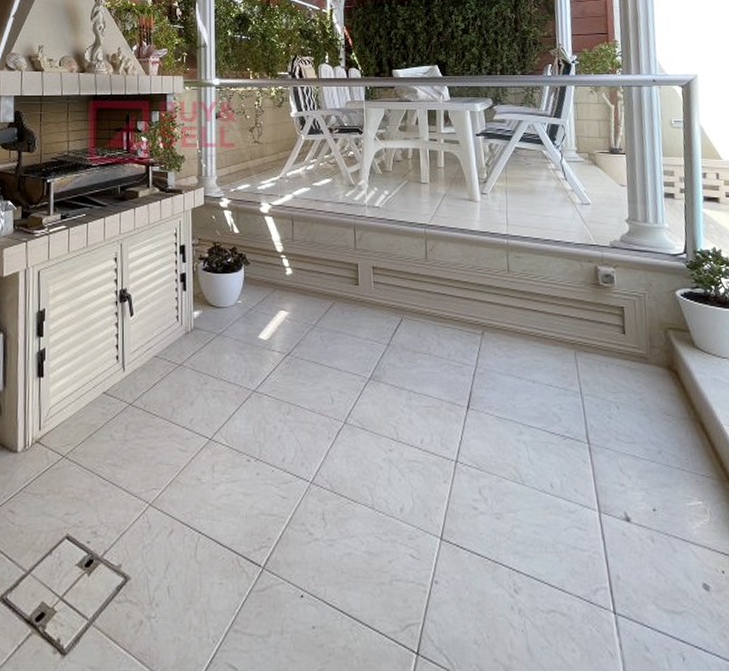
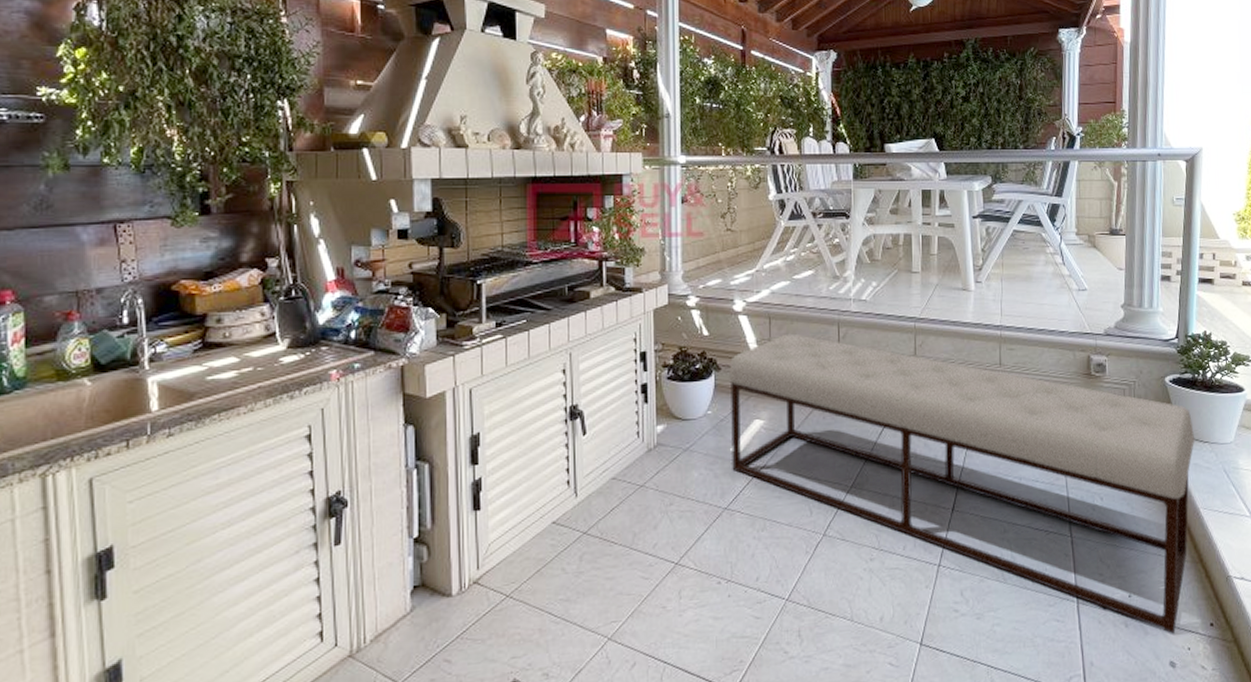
bench: none [257,234,713,554] -> present [729,333,1194,634]

